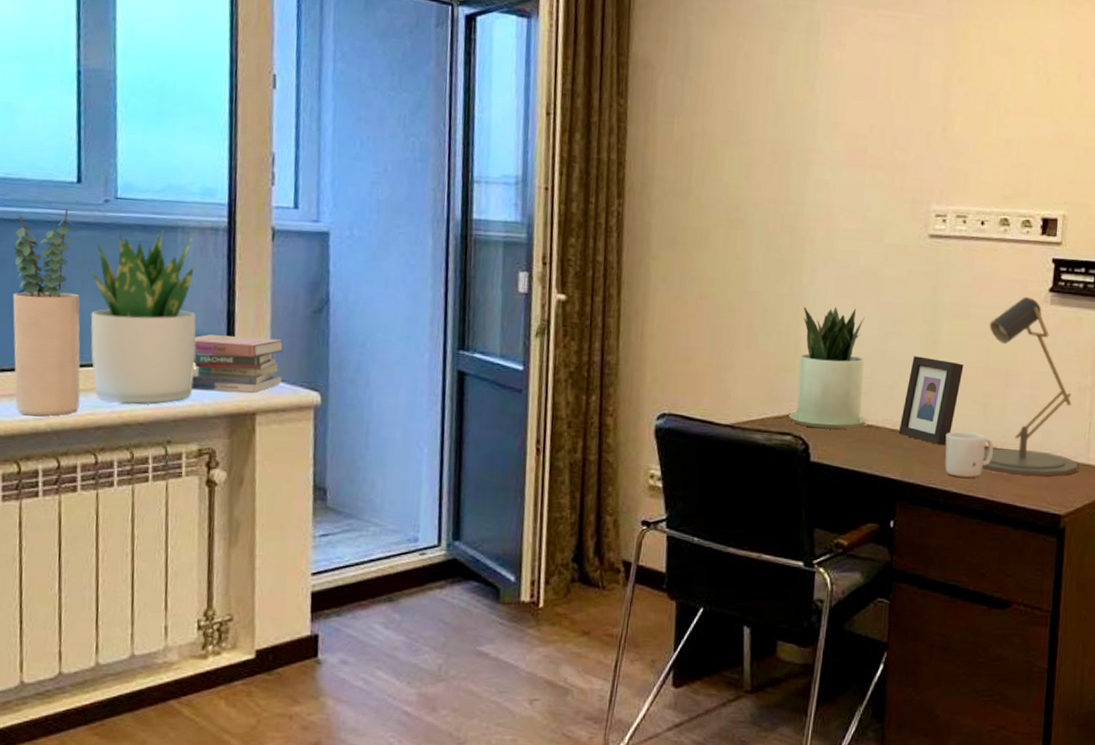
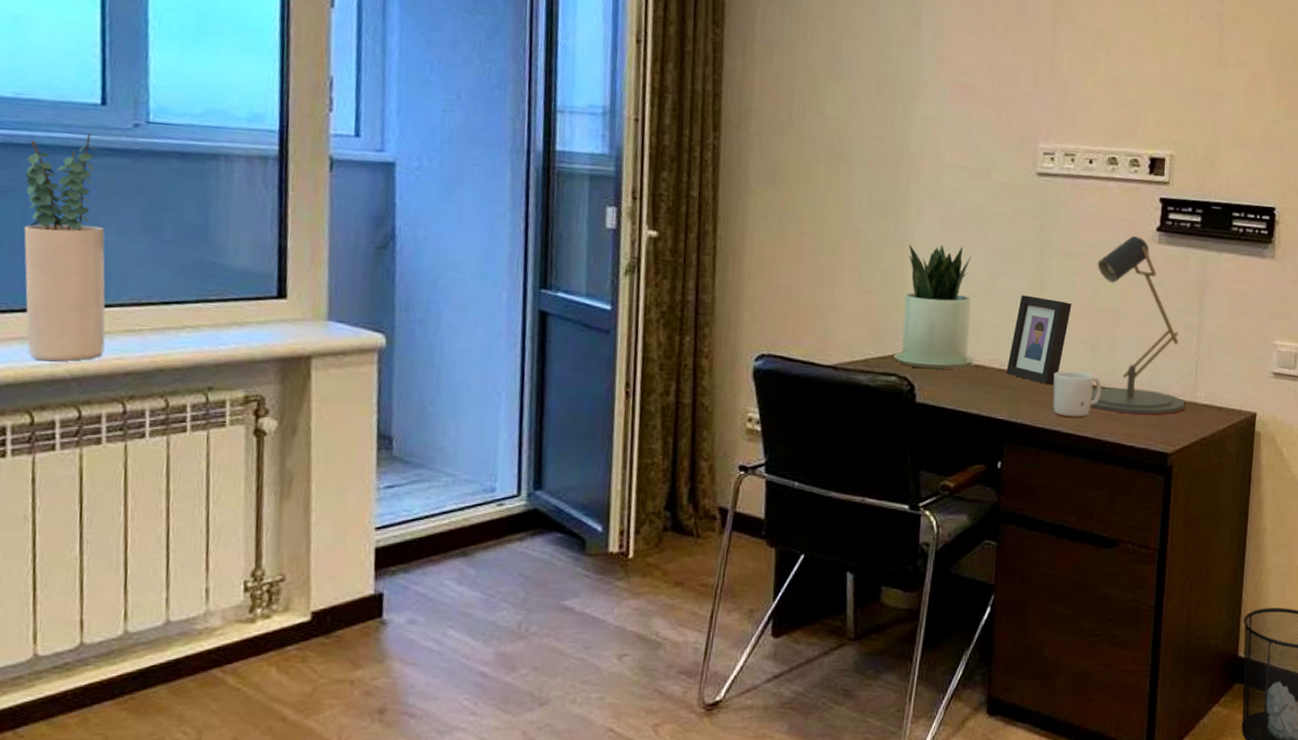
planter: present [88,229,197,404] -> none [114,157,243,347]
books: present [191,334,284,393] -> none [237,272,344,335]

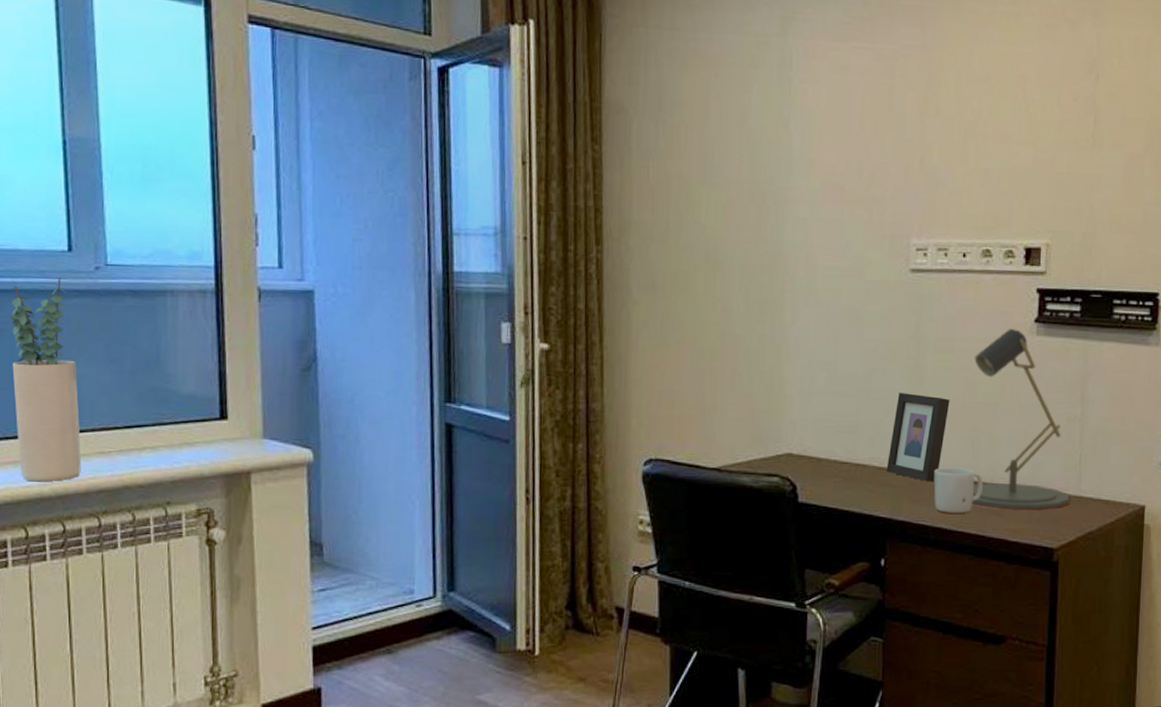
planter: present [894,244,975,370] -> none [775,345,855,470]

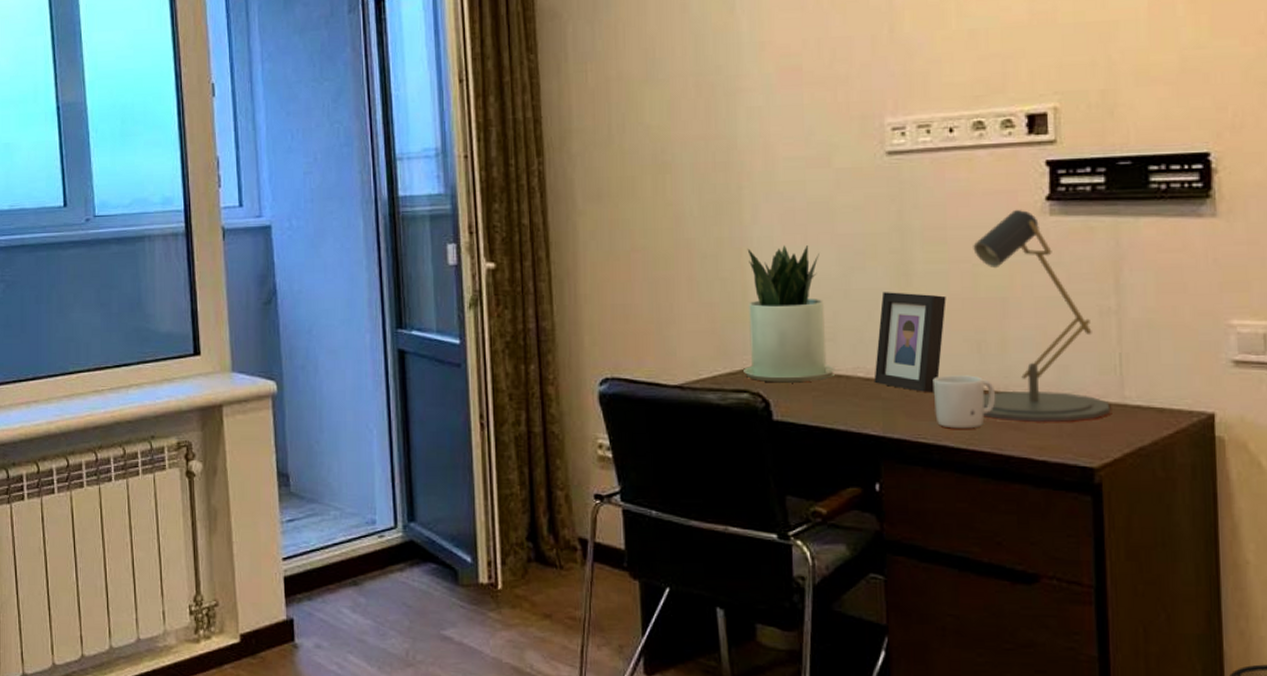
vase: present [10,278,82,482] -> none [20,231,80,420]
planter: none [775,345,855,470] -> present [743,245,836,383]

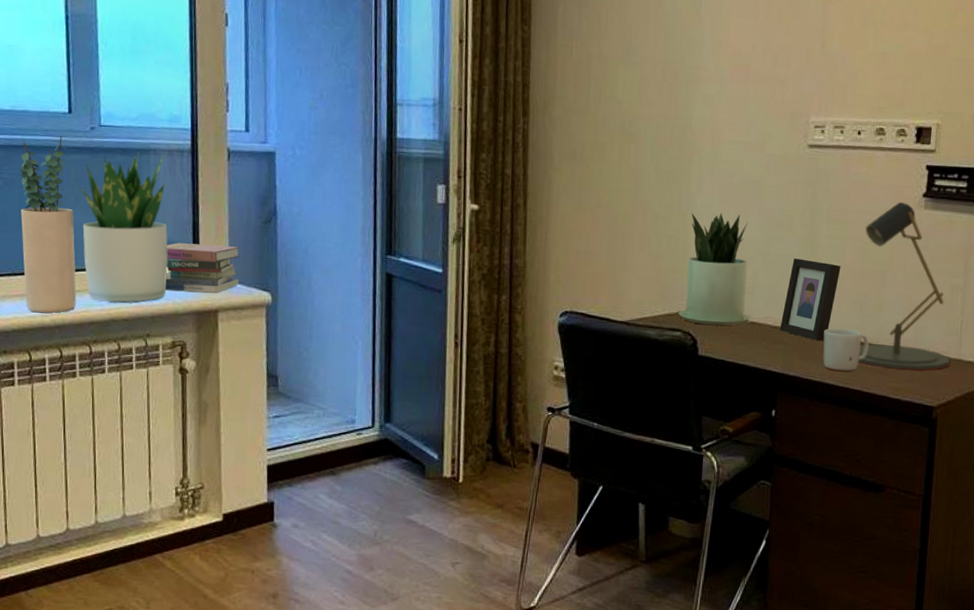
vase: none [20,231,80,420] -> present [20,136,77,313]
planter: none [78,237,168,403] -> present [79,152,168,303]
books: none [167,333,242,386] -> present [165,243,240,293]

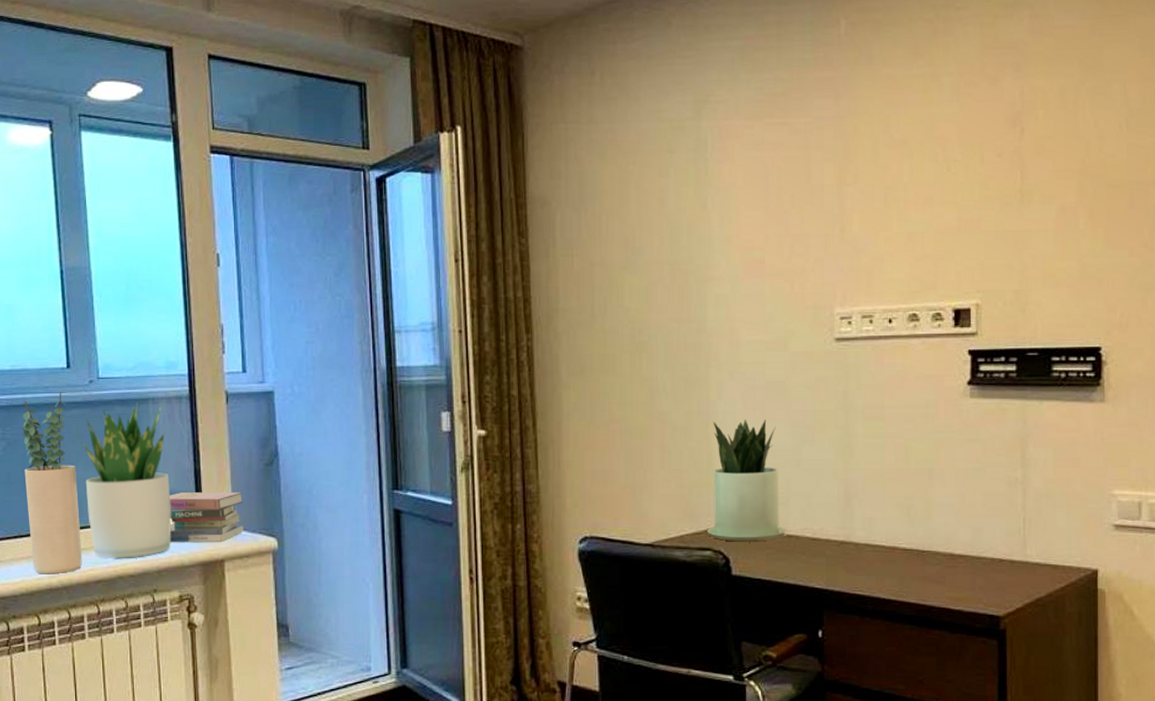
picture frame: present [779,258,841,342] -> none [819,462,882,552]
mug: present [823,328,870,372] -> none [869,536,922,583]
desk lamp: present [858,201,950,371] -> none [906,392,1015,578]

